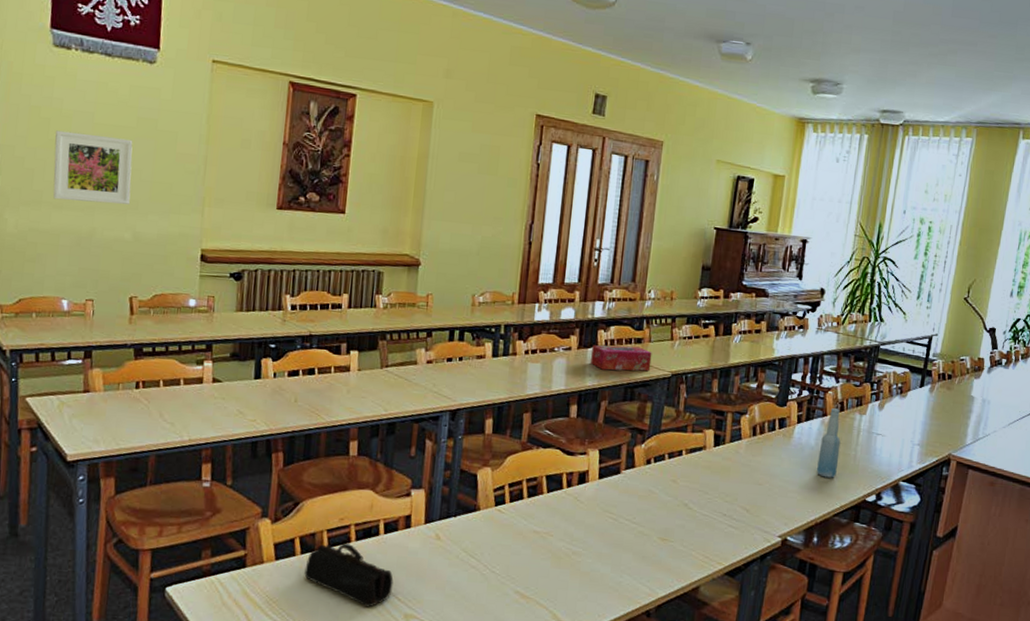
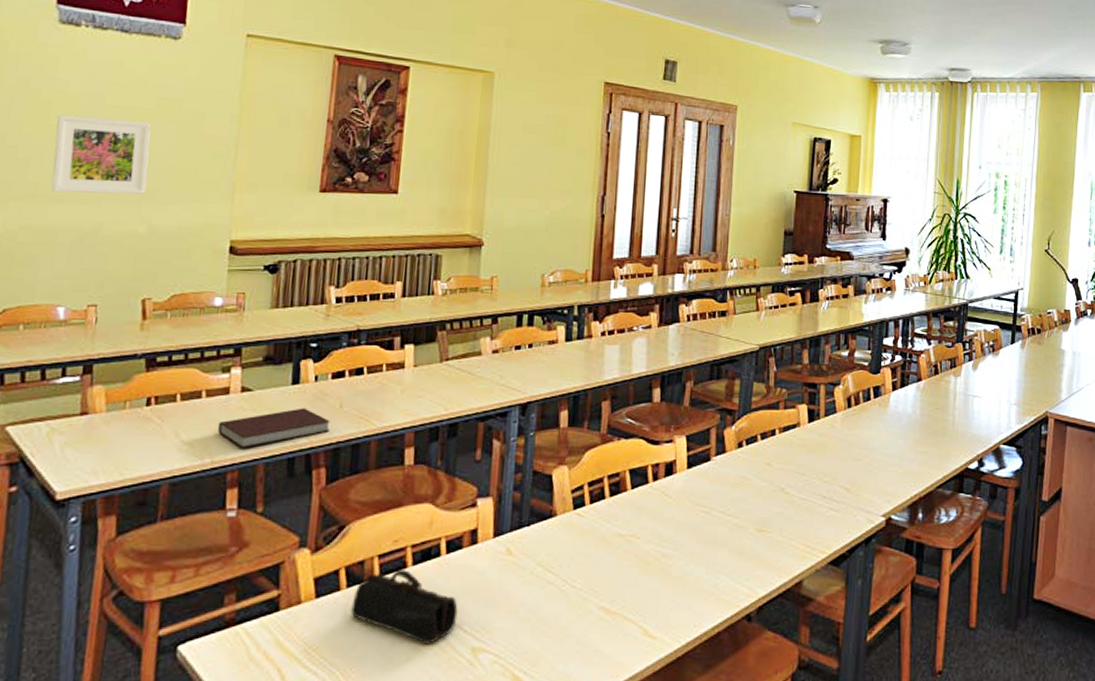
notebook: none [194,399,287,431] -> present [218,408,330,448]
tissue box: present [591,345,652,372] -> none [673,320,738,348]
bottle: present [817,408,841,478] -> none [916,372,938,447]

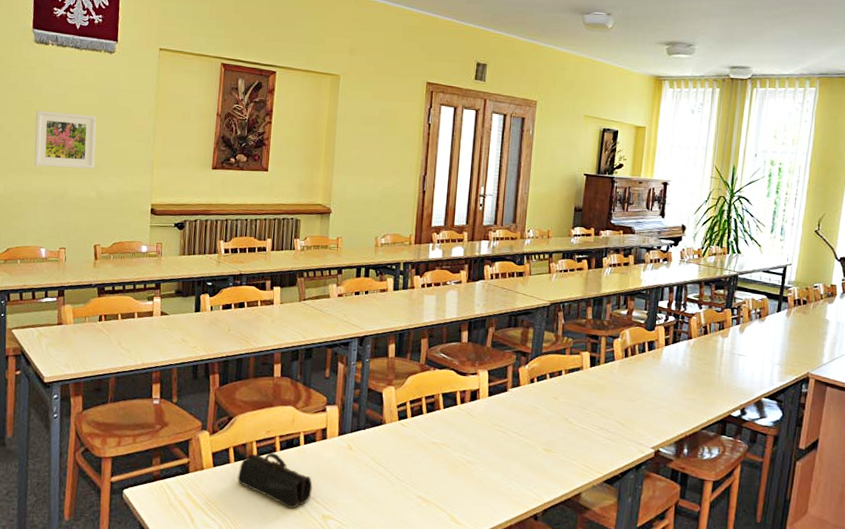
notebook: present [218,408,330,448] -> none [146,329,222,356]

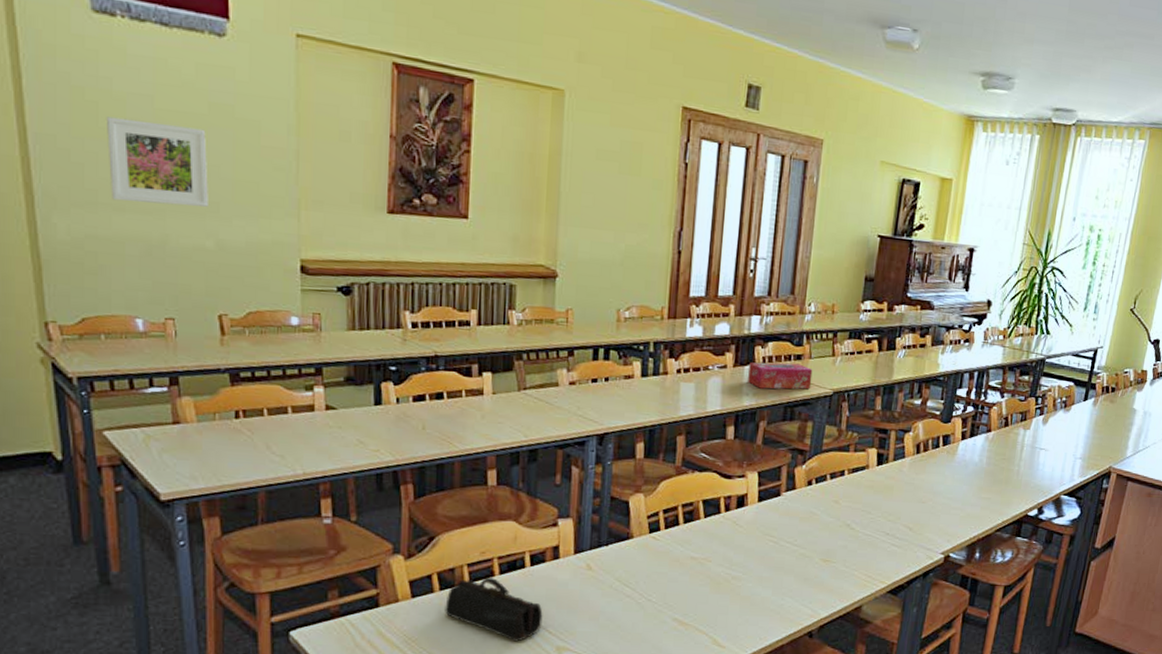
tissue box: none [479,278,533,301] -> present [748,362,813,390]

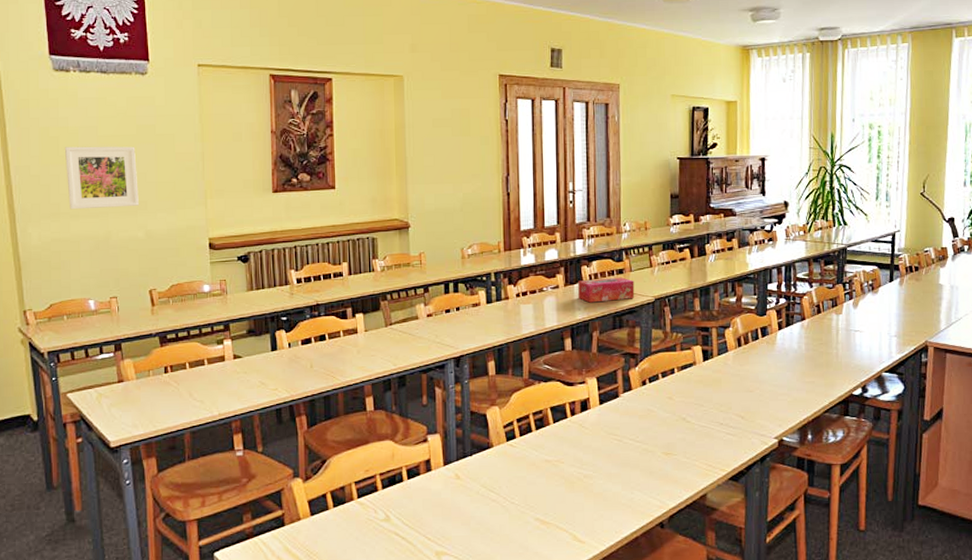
pencil case: present [445,577,543,642] -> none [339,492,422,550]

